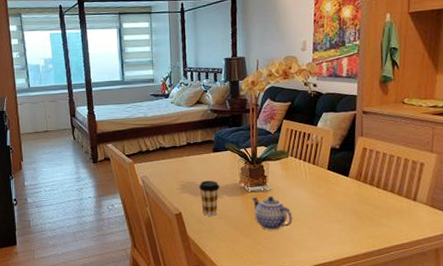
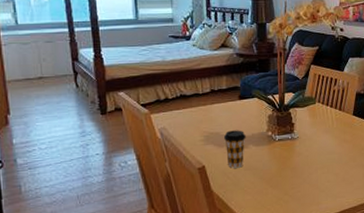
teapot: present [252,196,293,231] -> none [279,143,320,180]

